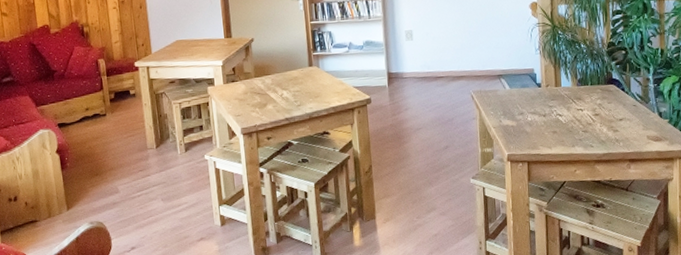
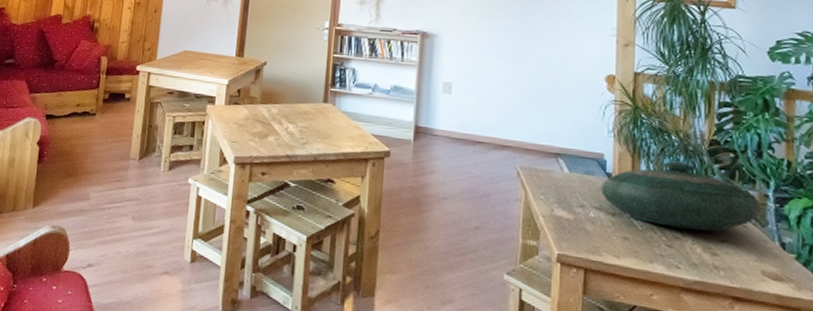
decorative bowl: none [534,64,646,117] -> present [601,161,762,232]

